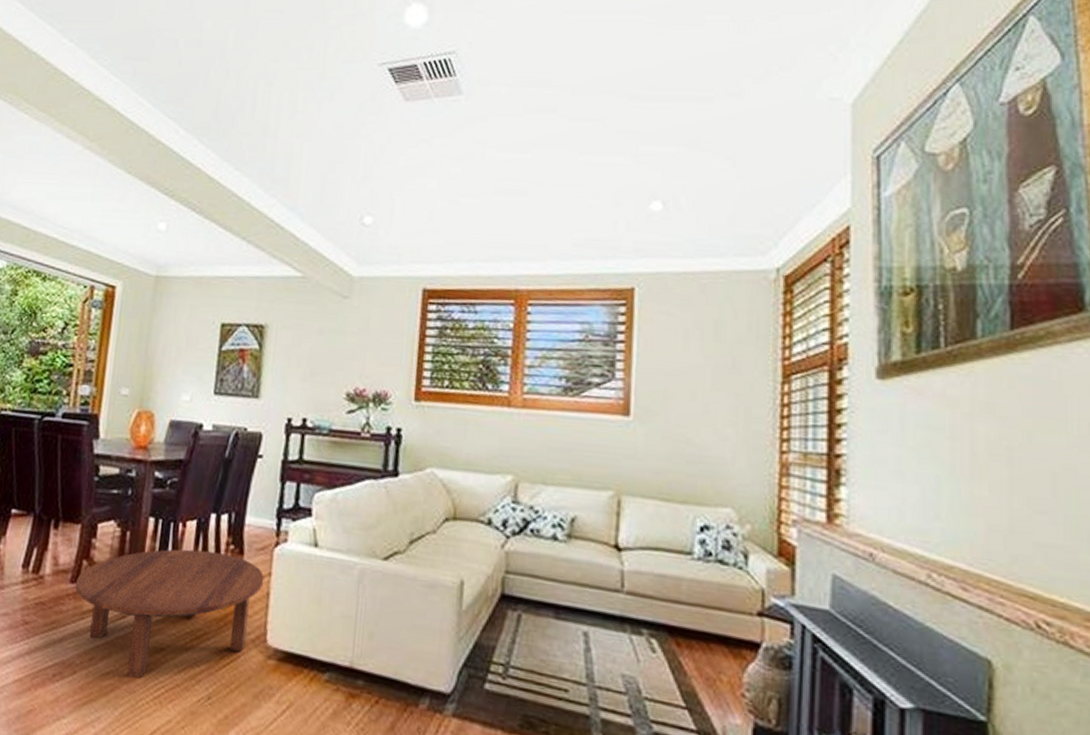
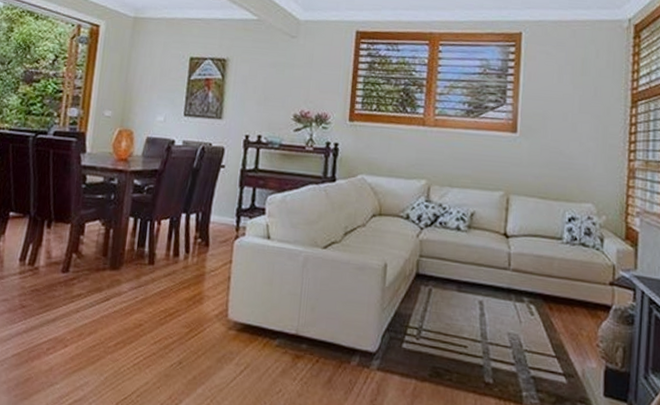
coffee table: present [75,549,265,679] -> none [66,243,226,350]

